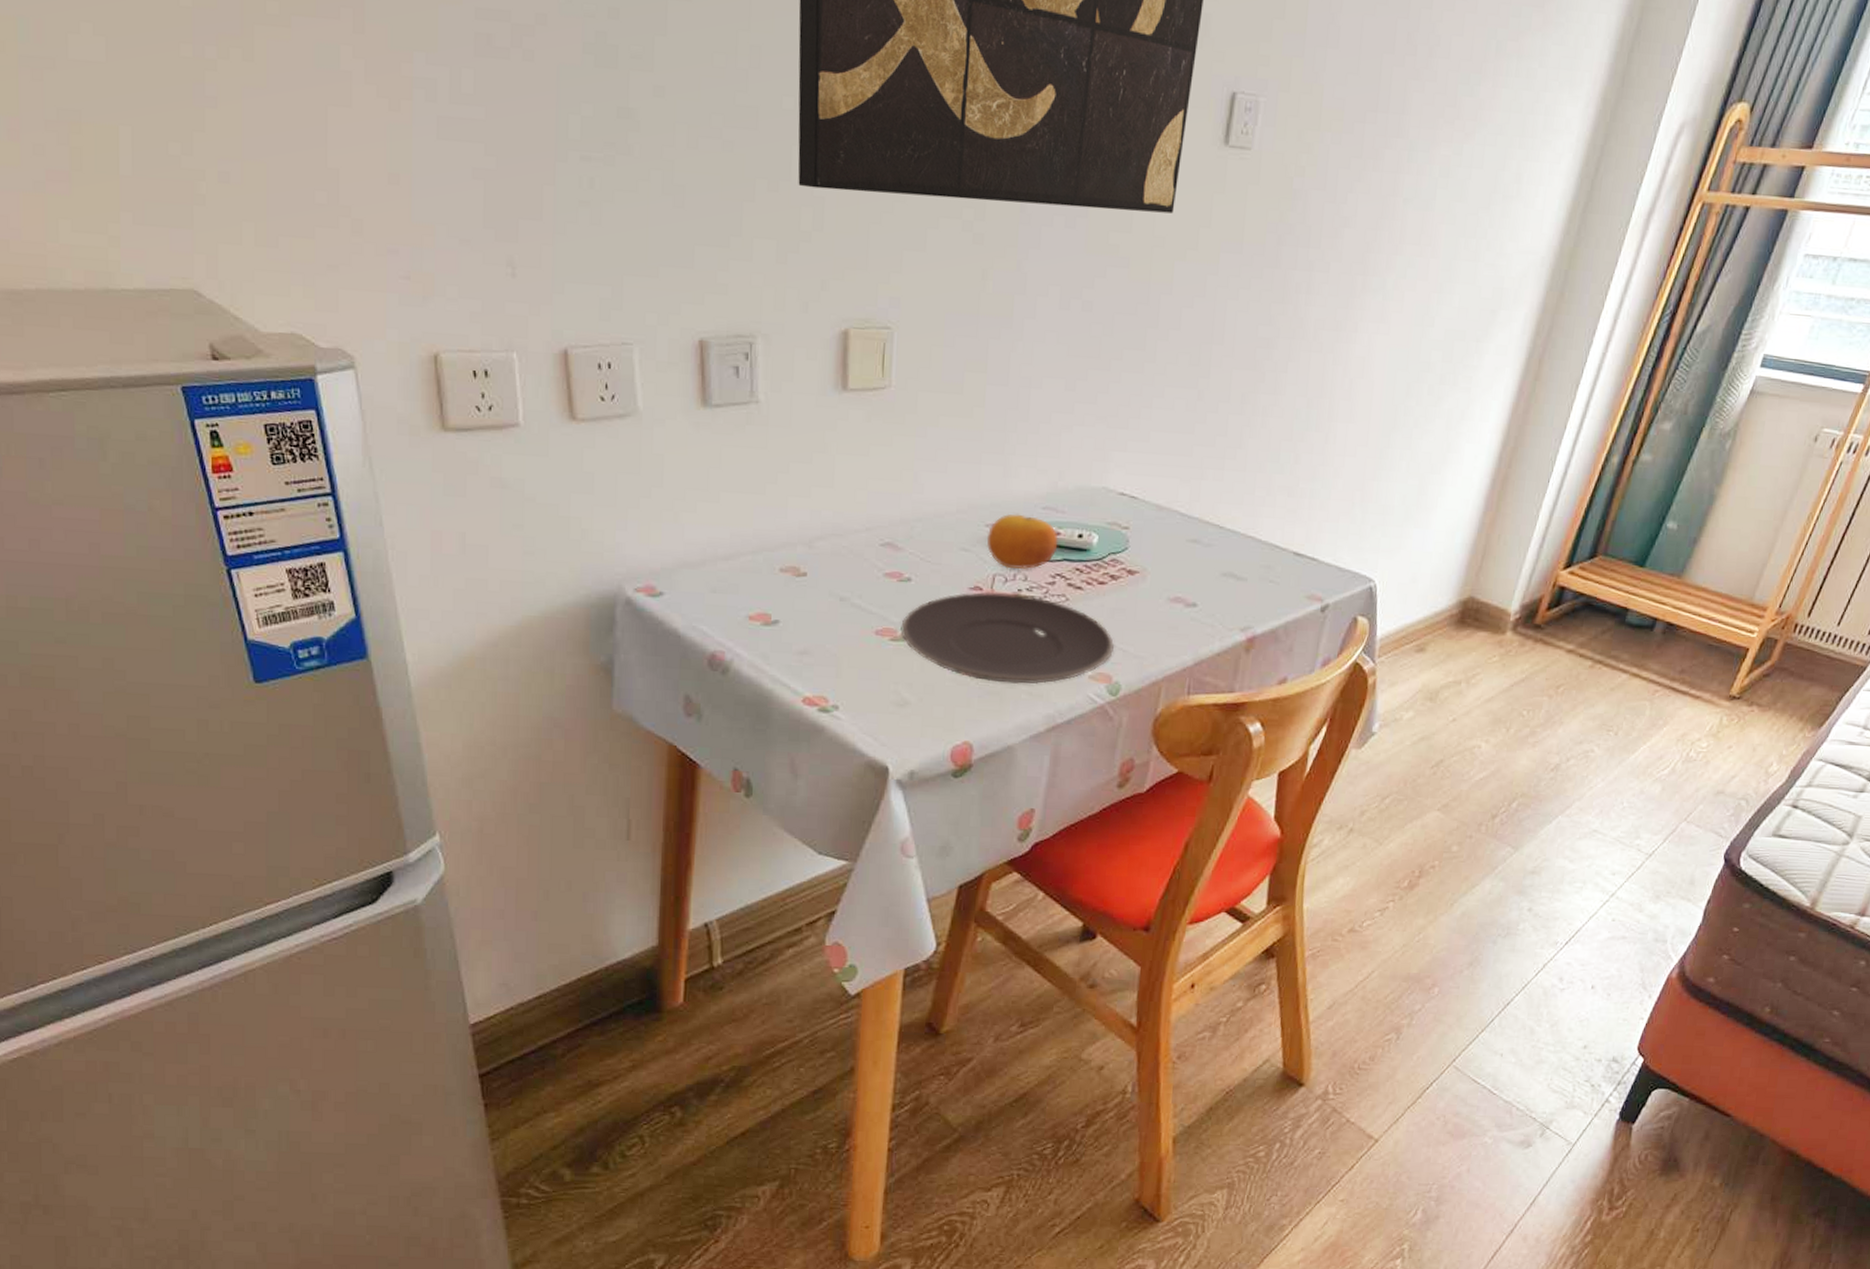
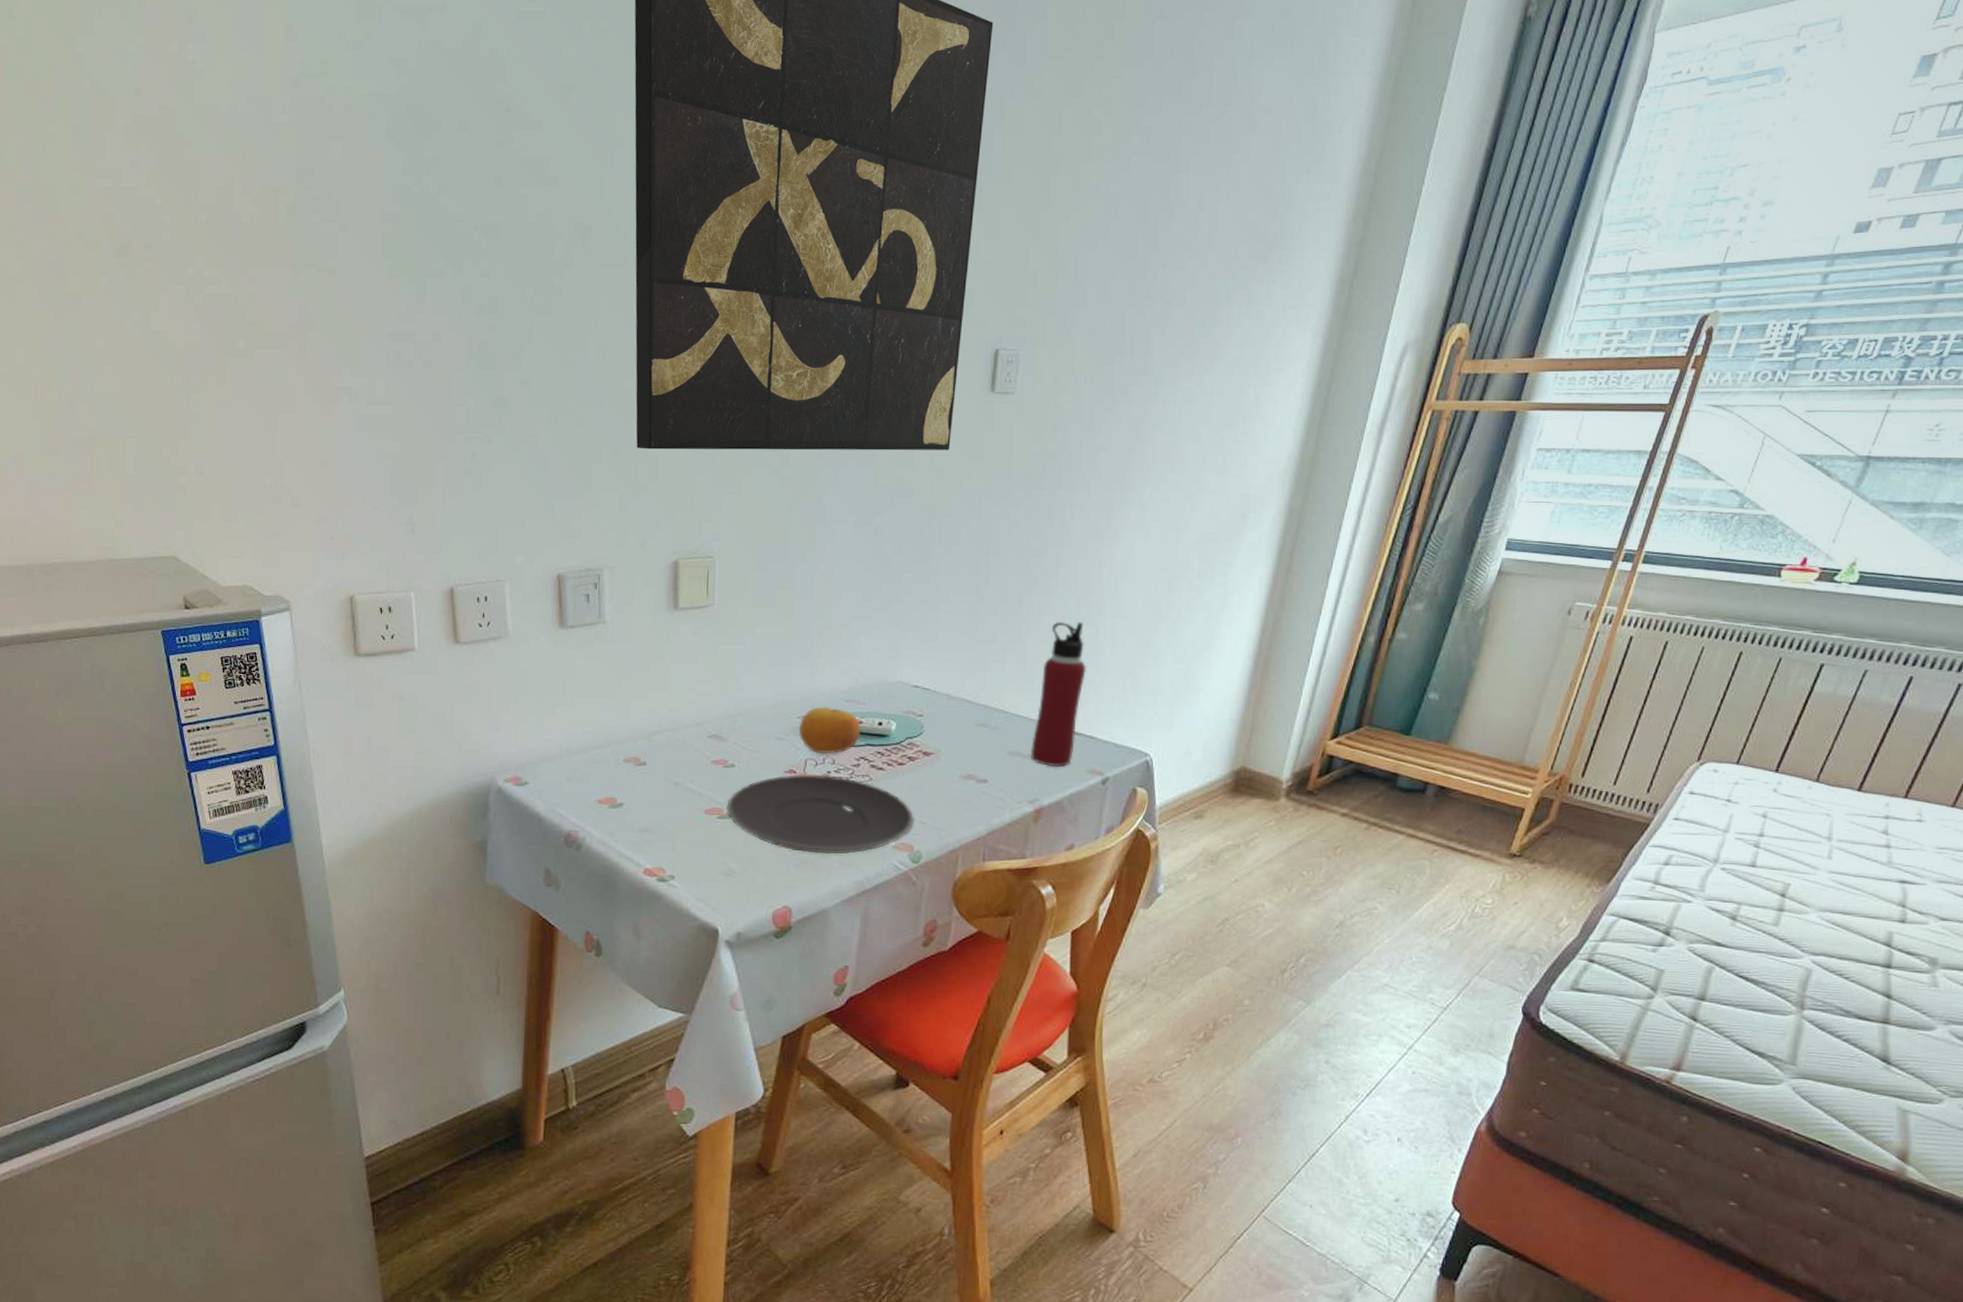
water bottle: none [1245,425,1313,592] -> present [1030,621,1087,767]

